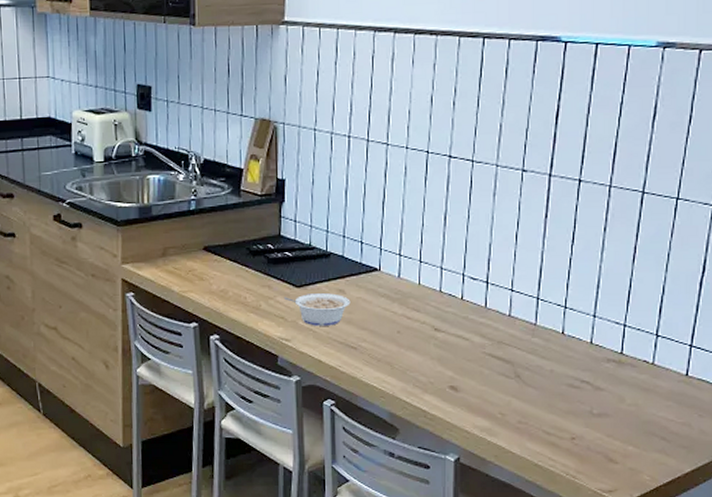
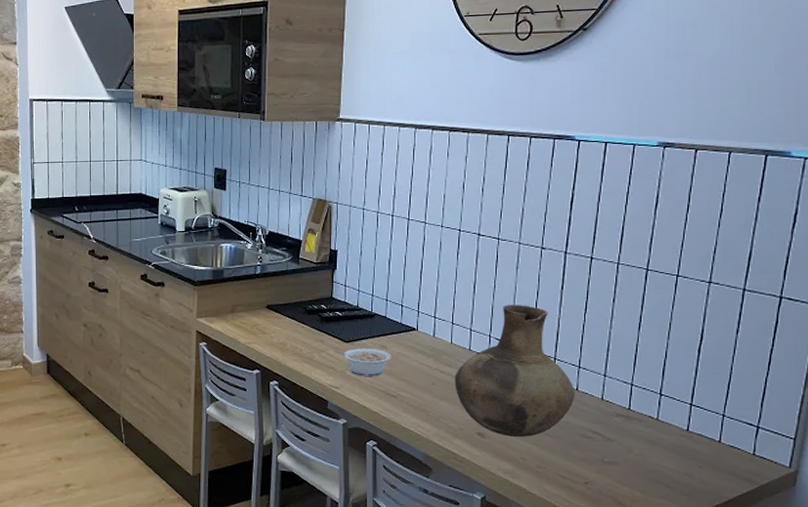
vase: none [423,237,560,389] -> present [455,305,575,437]

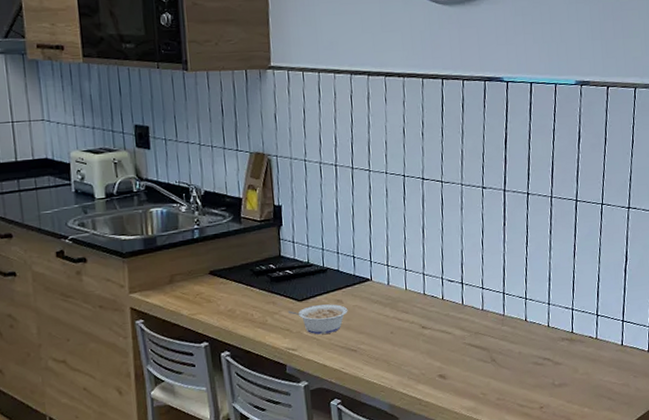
vase: present [455,305,575,437] -> none [412,244,525,375]

